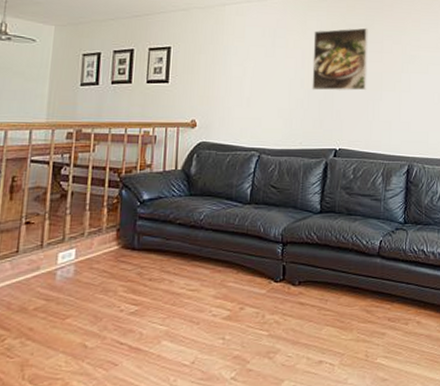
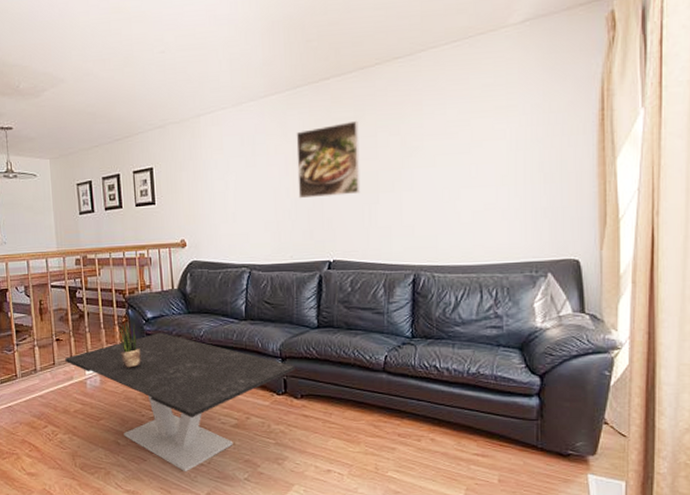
coffee table: none [33,216,295,376] -> present [65,333,295,472]
potted plant: none [105,203,130,256] -> present [119,321,141,368]

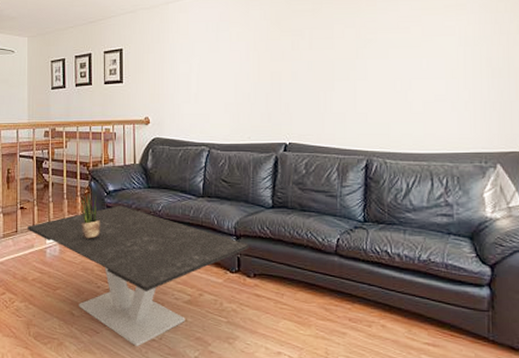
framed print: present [296,120,361,199] -> none [257,13,317,83]

